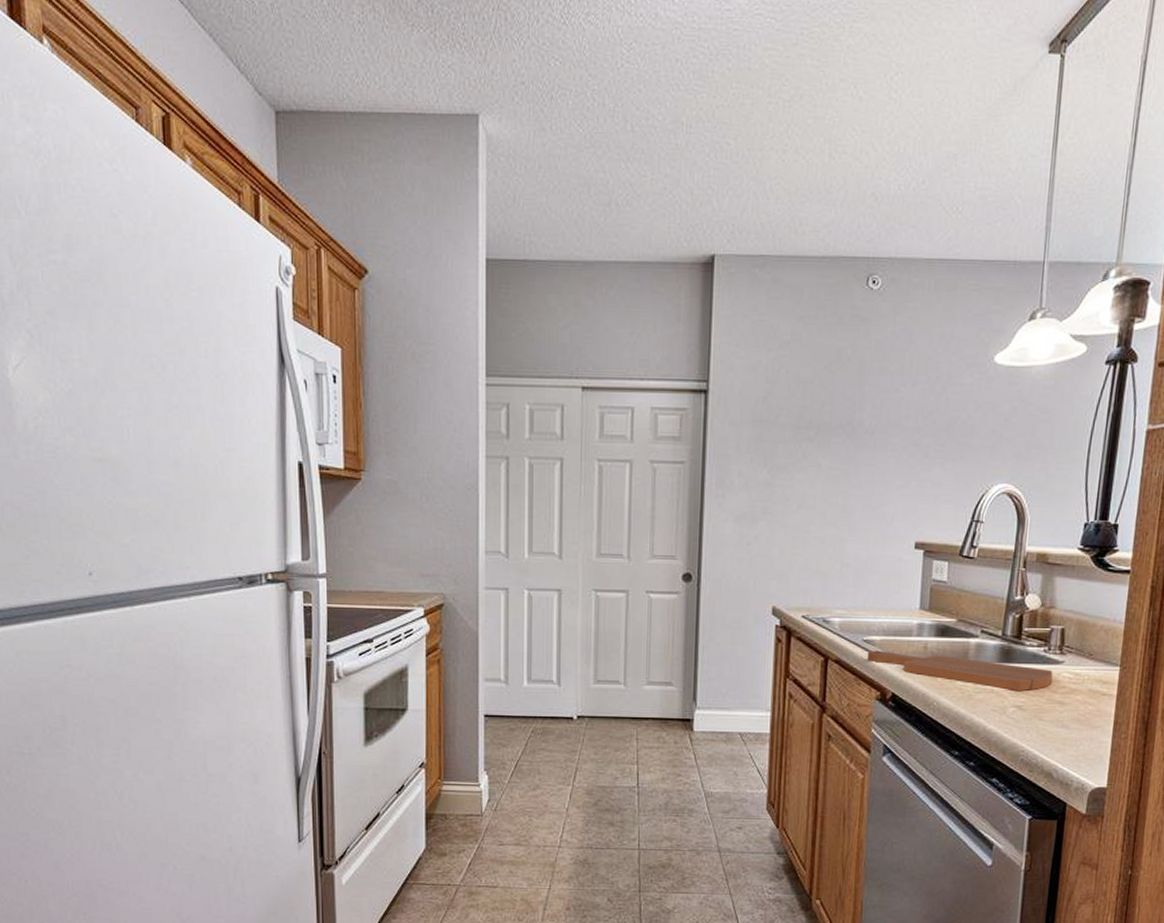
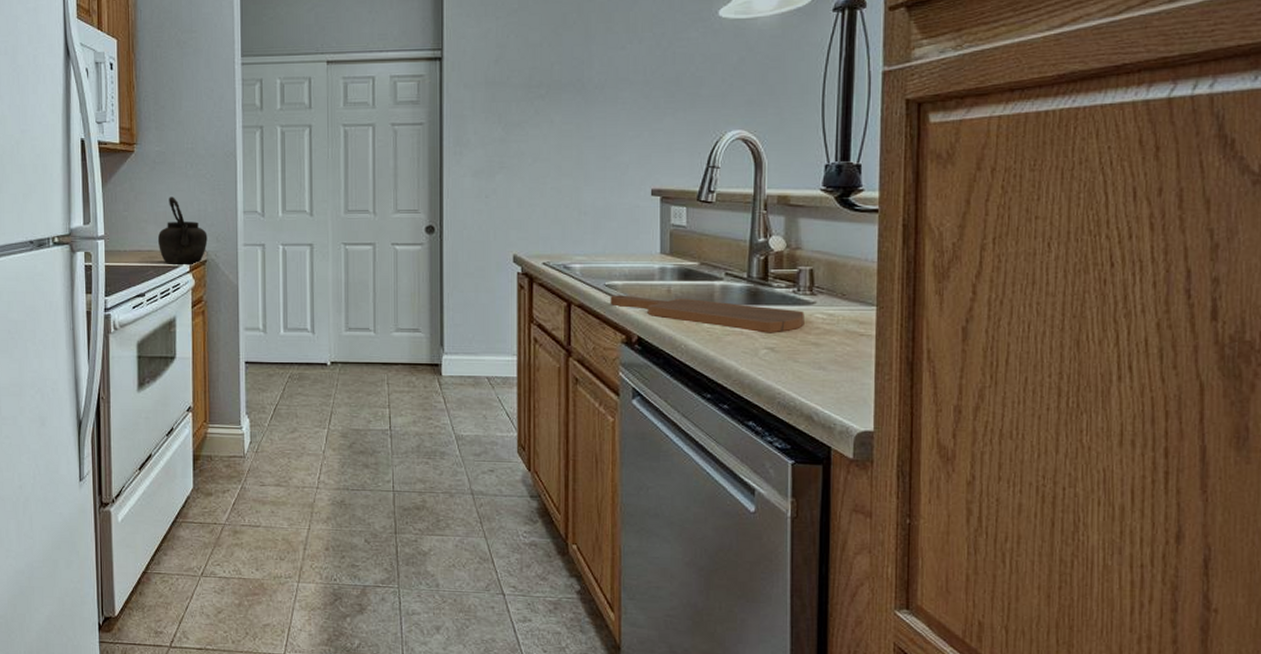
kettle: none [387,532,445,608] -> present [157,197,208,264]

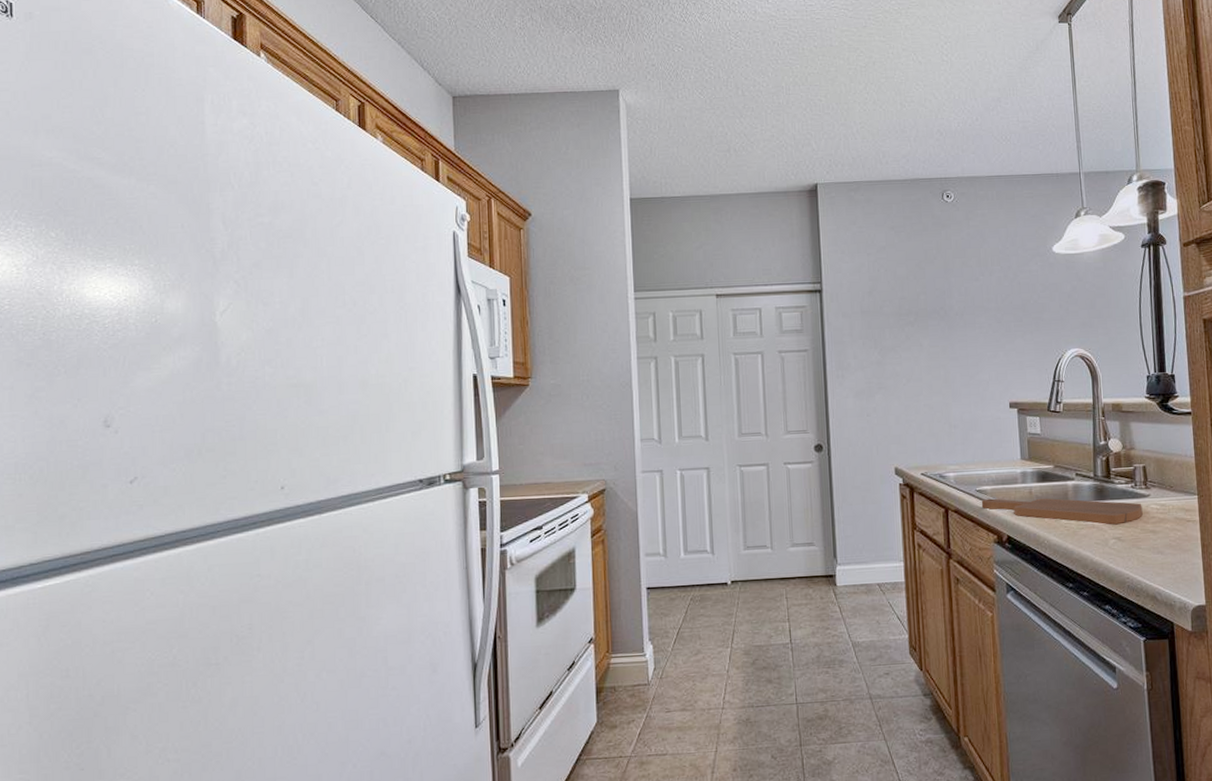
kettle: present [157,197,208,264] -> none [554,428,606,495]

